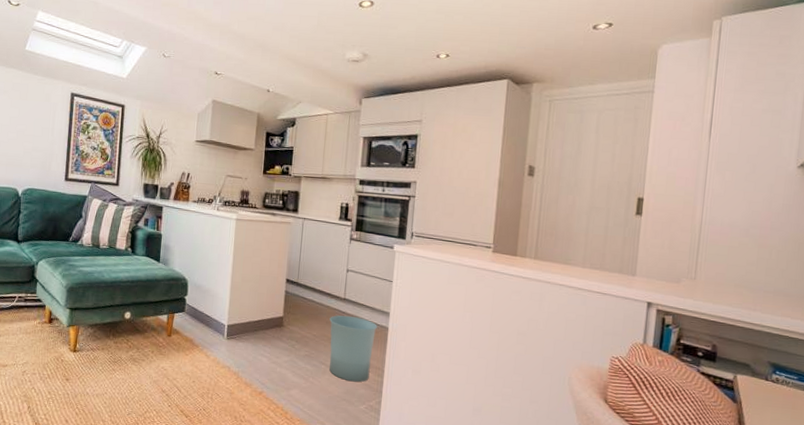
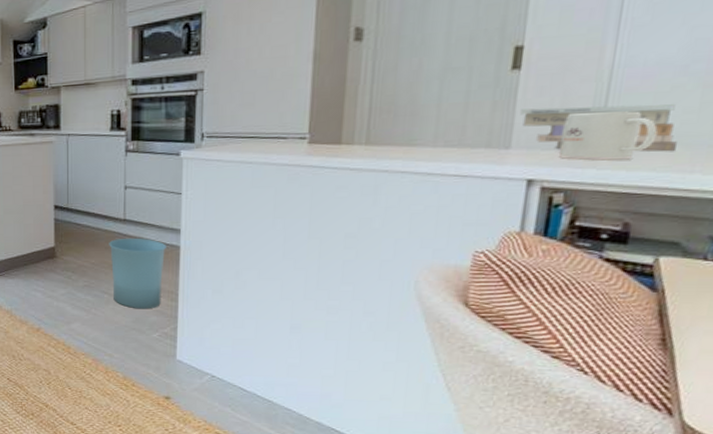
books: none [642,246,744,293] -> present [520,104,677,153]
mug: none [668,254,732,295] -> present [558,111,658,161]

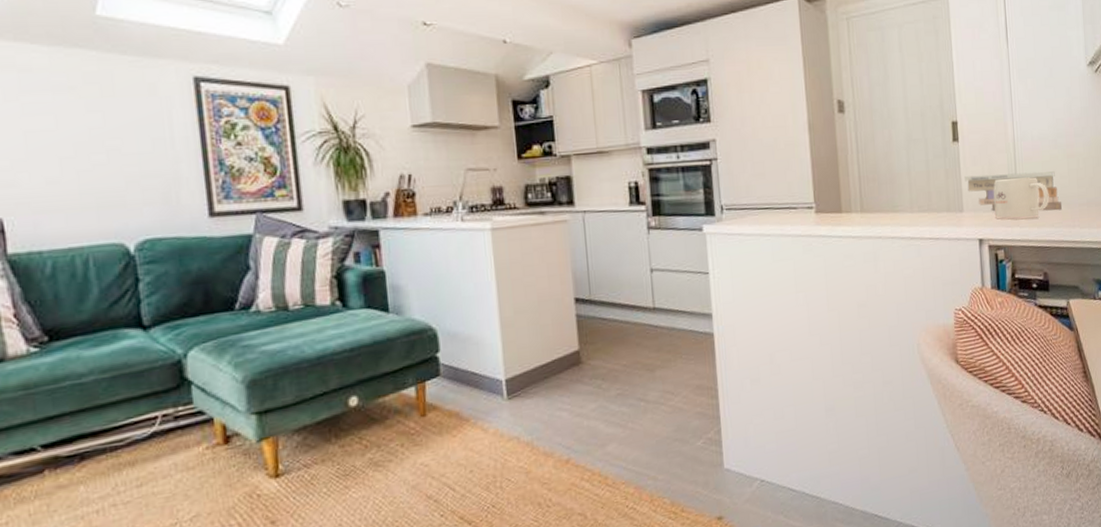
waste bin: present [109,238,166,309] -> none [640,328,702,414]

